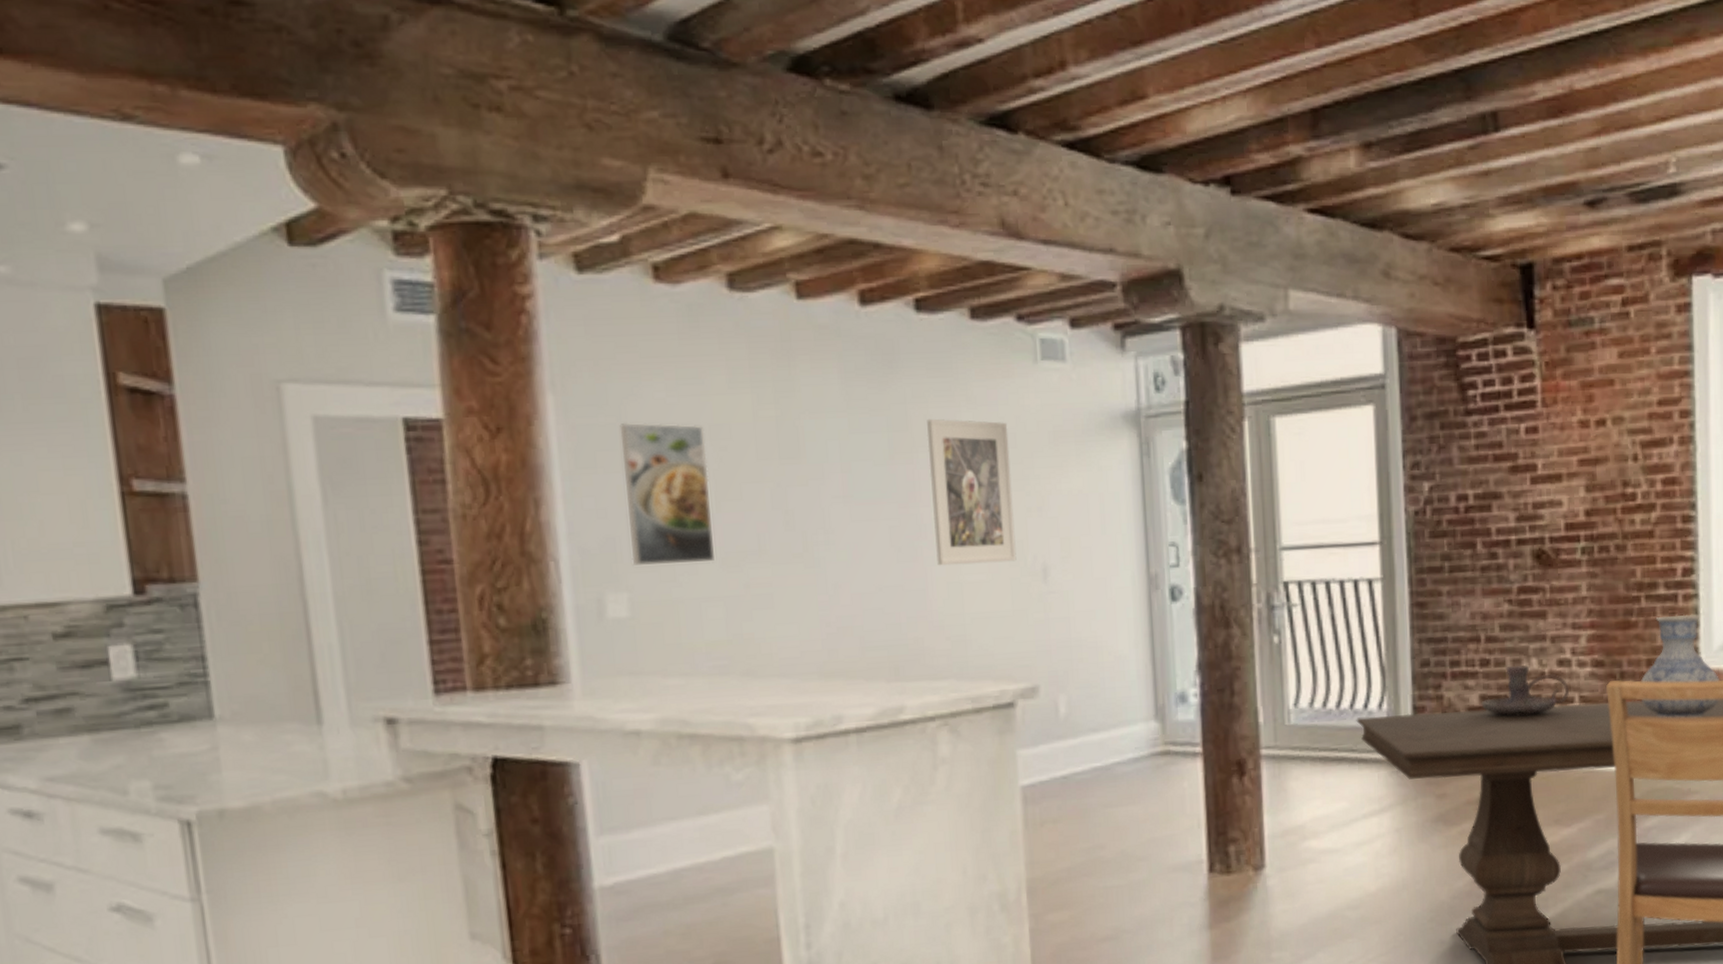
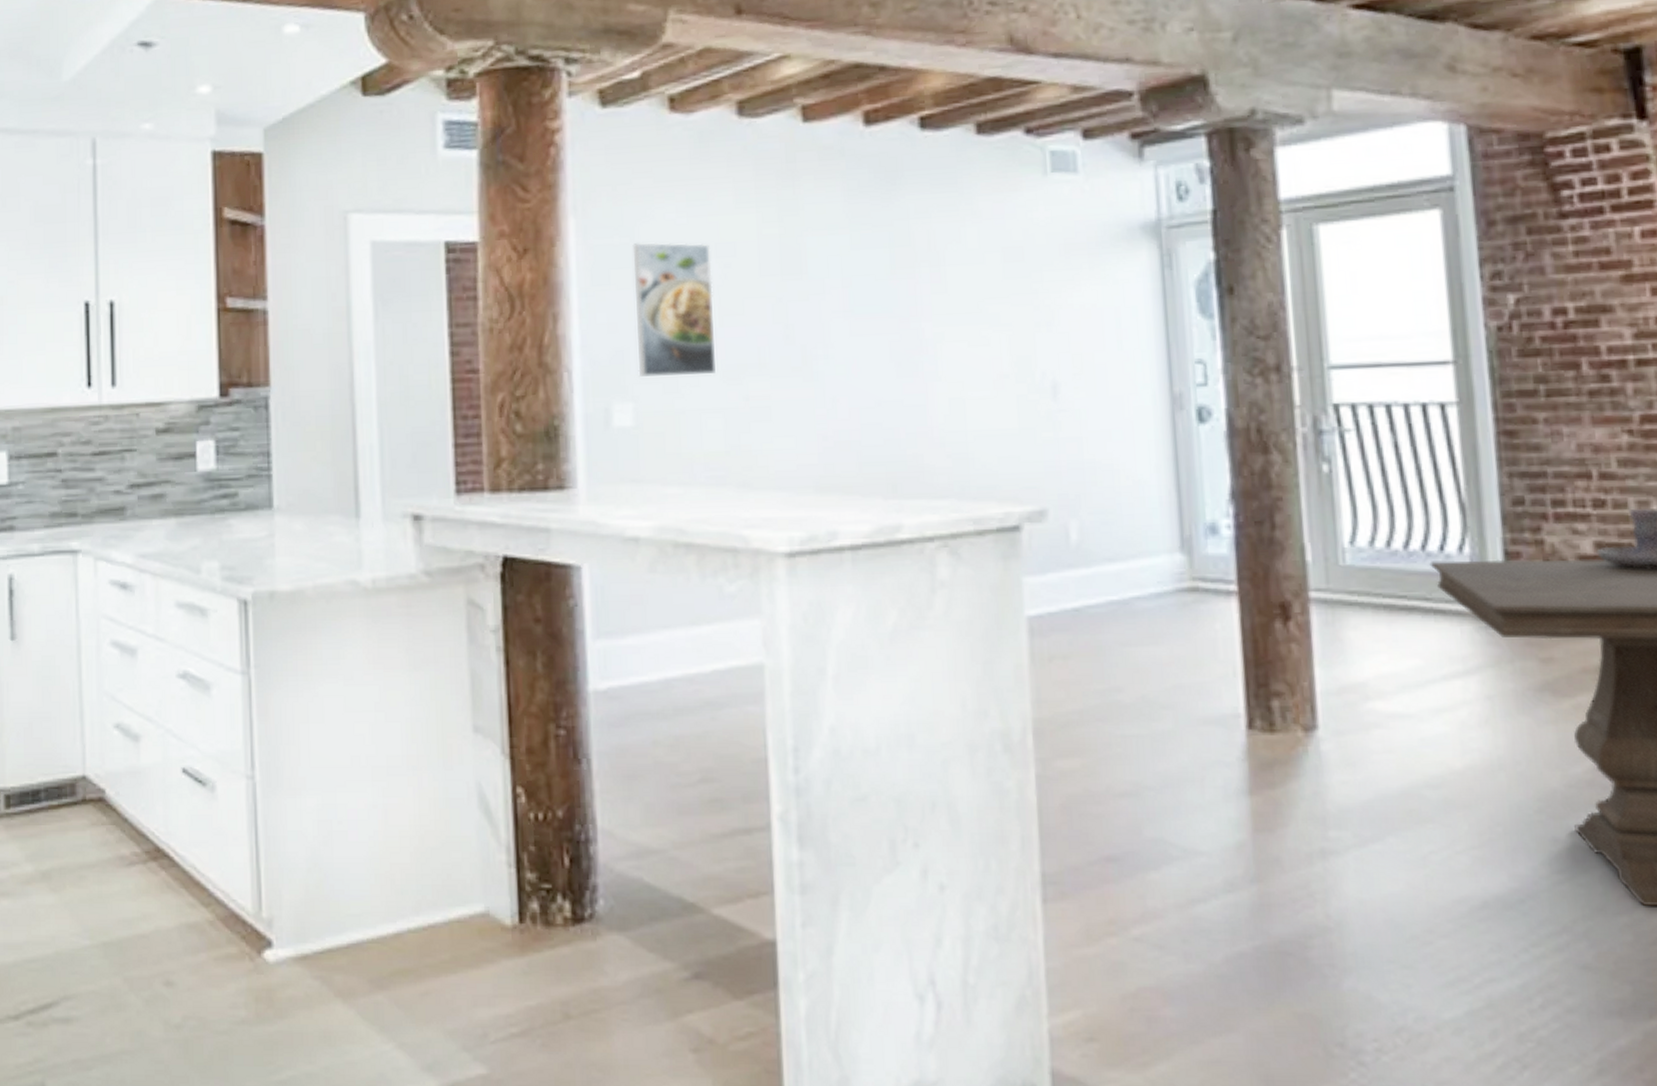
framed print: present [927,418,1017,566] -> none [929,233,1024,382]

